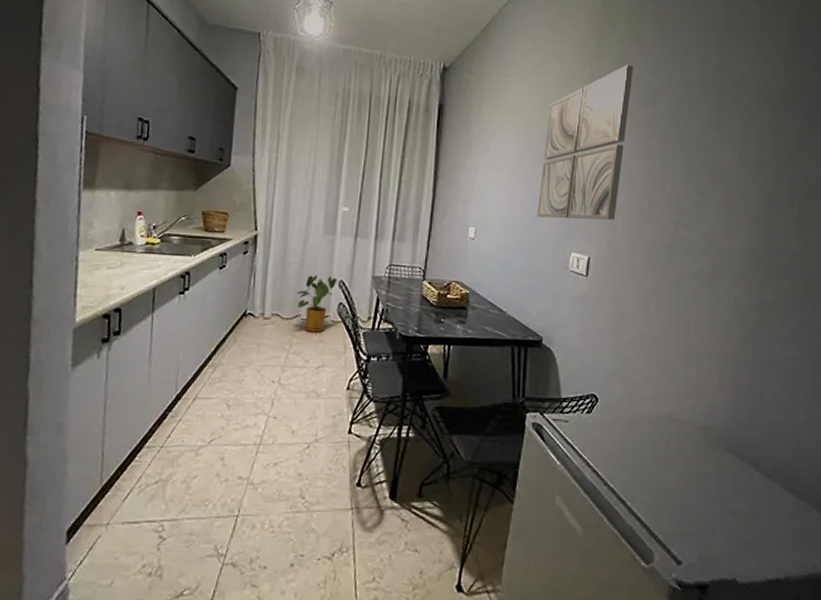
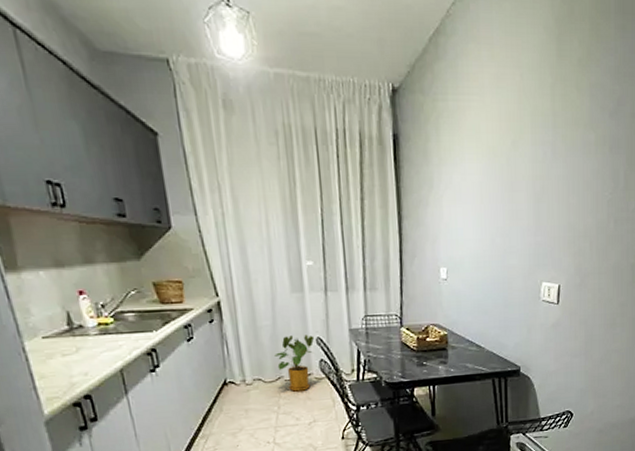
wall art: present [537,64,634,221] -> none [506,70,597,250]

